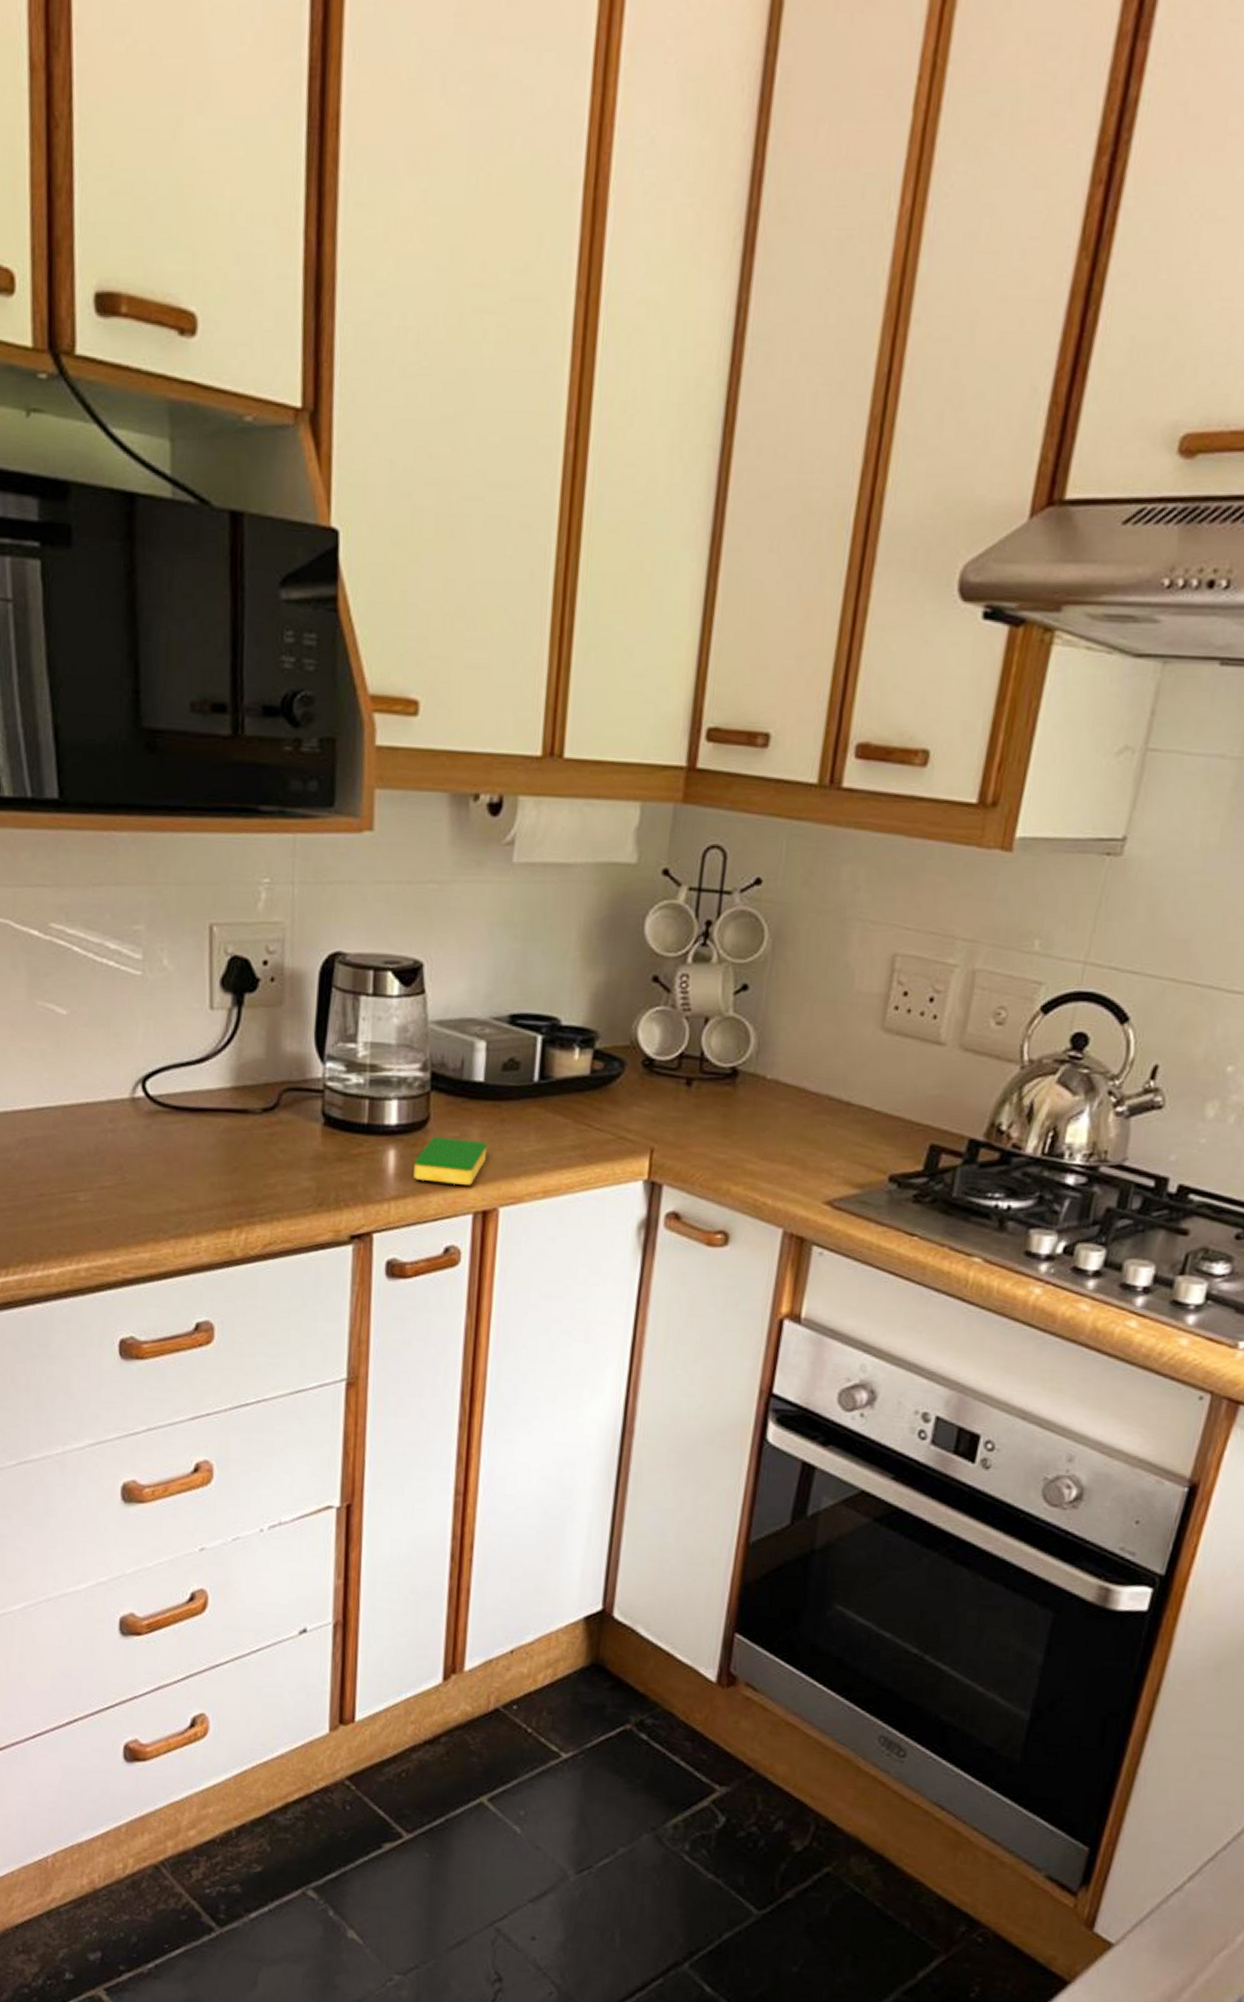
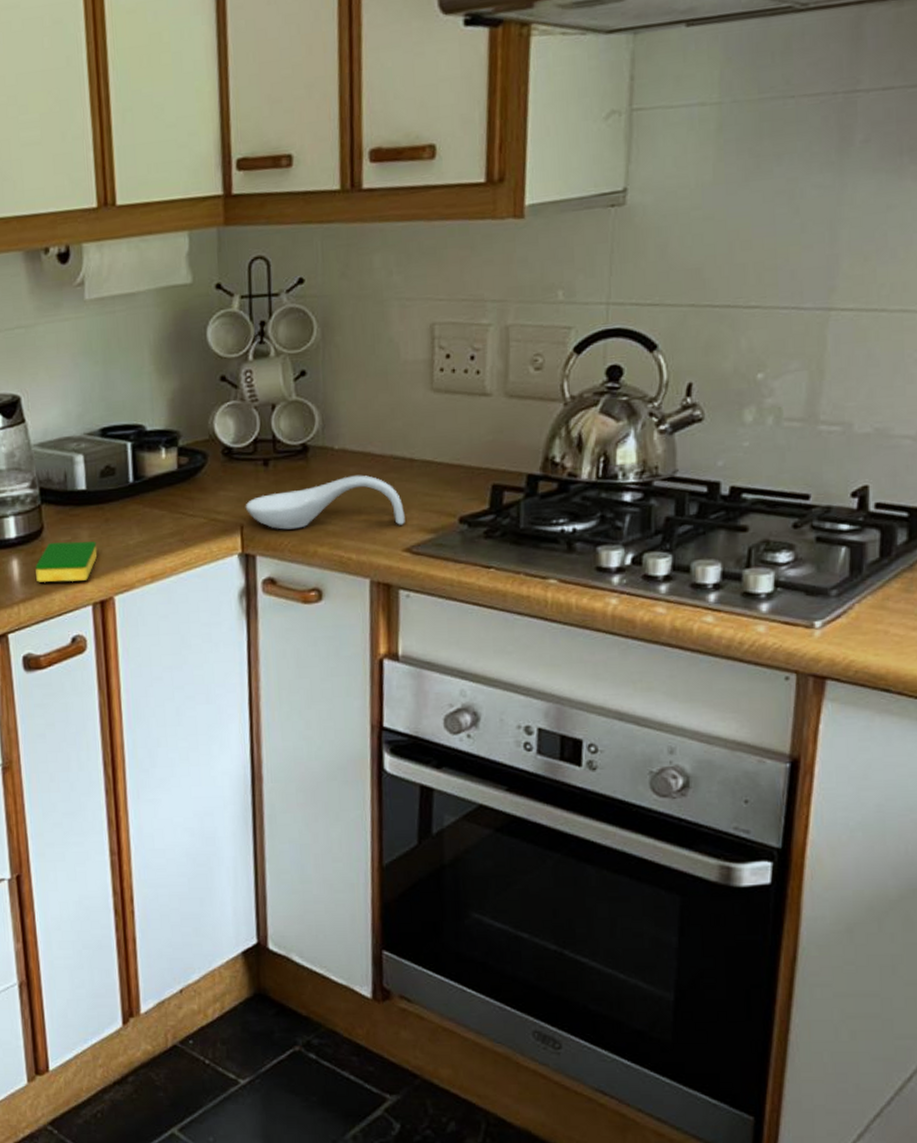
spoon rest: none [658,1111,832,1175] -> present [245,475,405,530]

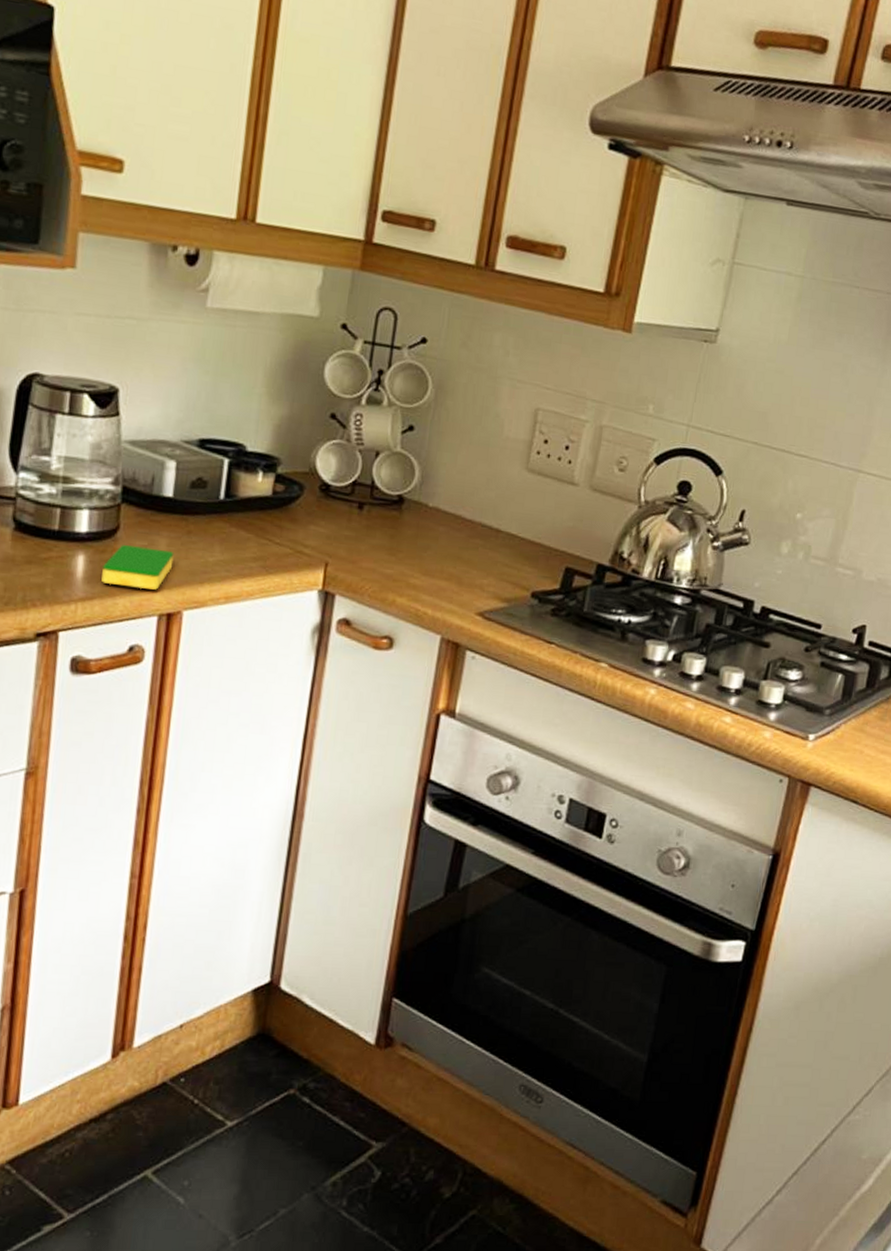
spoon rest: present [245,475,405,530] -> none [333,534,484,590]

